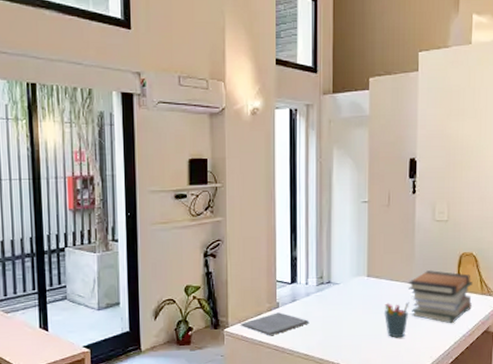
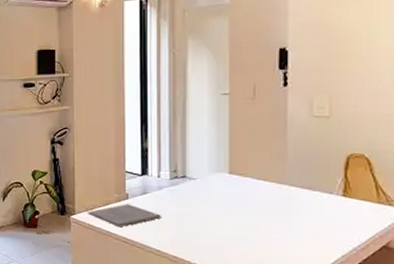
pen holder: present [384,302,409,338] -> none [251,204,282,244]
book stack: present [407,270,473,324] -> none [279,171,365,234]

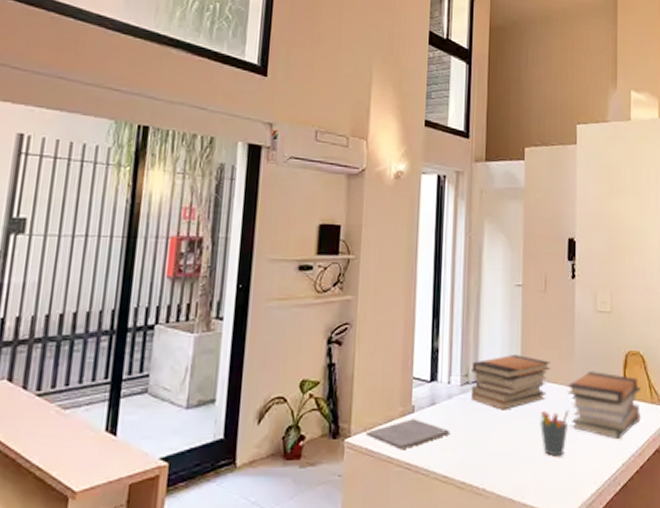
book stack: none [179,154,262,202] -> present [471,353,551,410]
pen holder: none [251,204,282,244] -> present [540,410,569,457]
book stack: none [279,171,365,234] -> present [567,371,641,440]

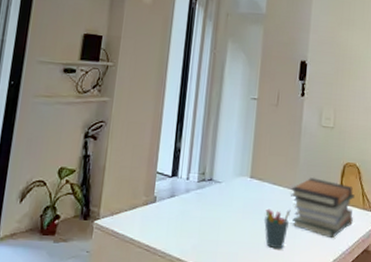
notepad: present [366,419,451,450] -> none [113,207,186,234]
book stack: present [471,353,551,410] -> none [206,158,278,206]

